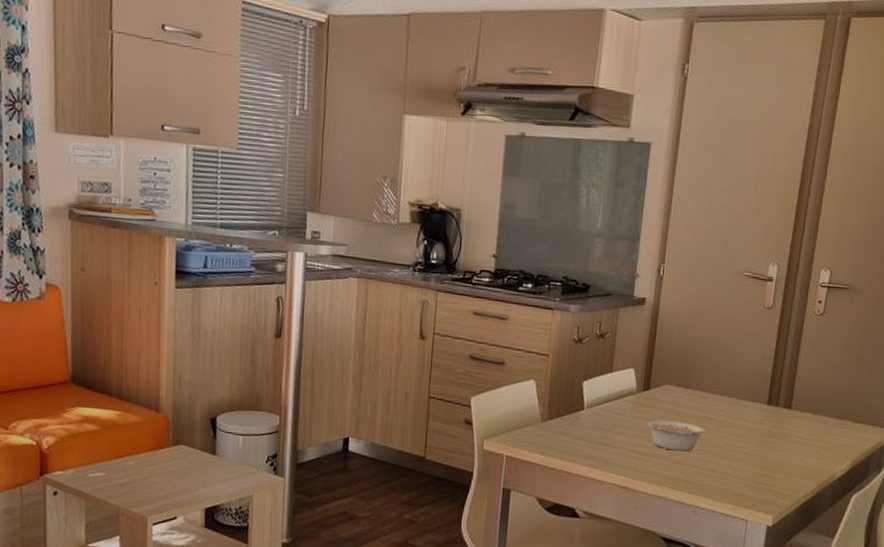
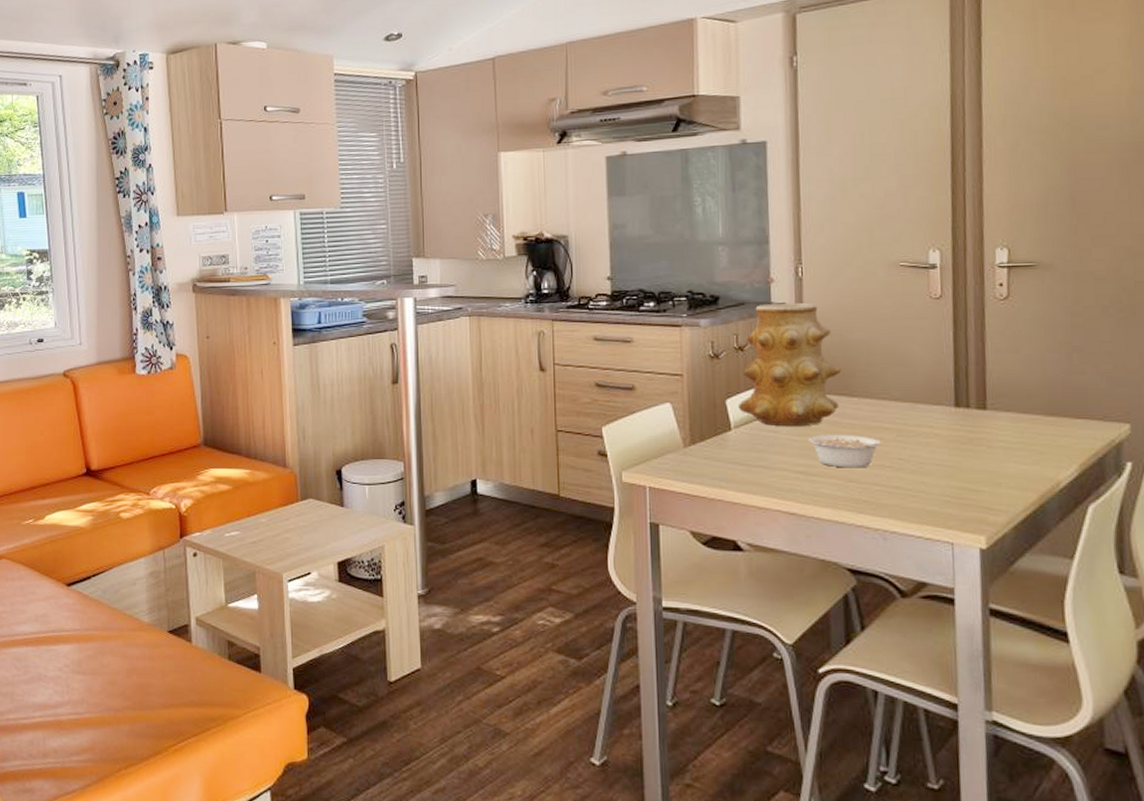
vase: none [593,297,683,411] -> present [738,302,841,427]

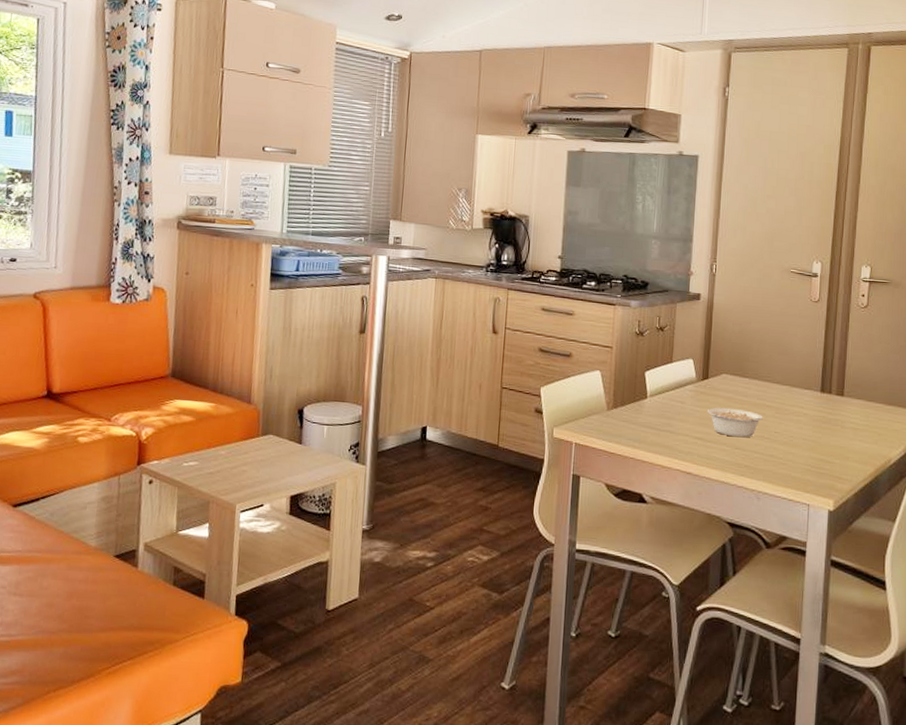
vase: present [738,302,841,427] -> none [655,293,738,400]

